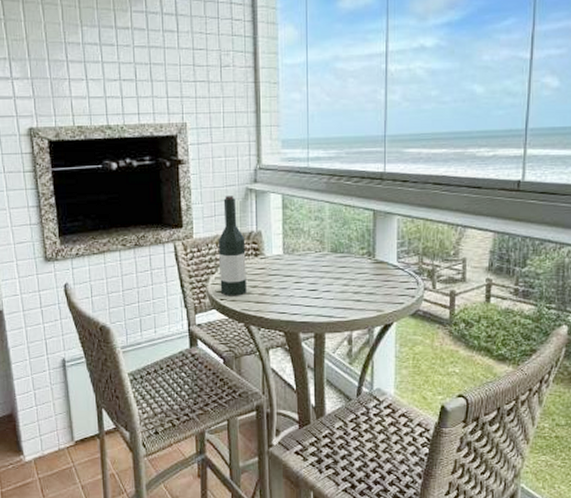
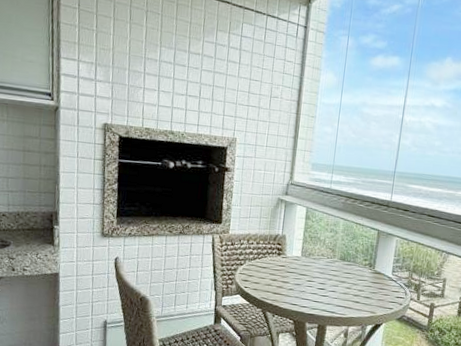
wine bottle: present [218,196,247,296] -> none [245,202,272,286]

